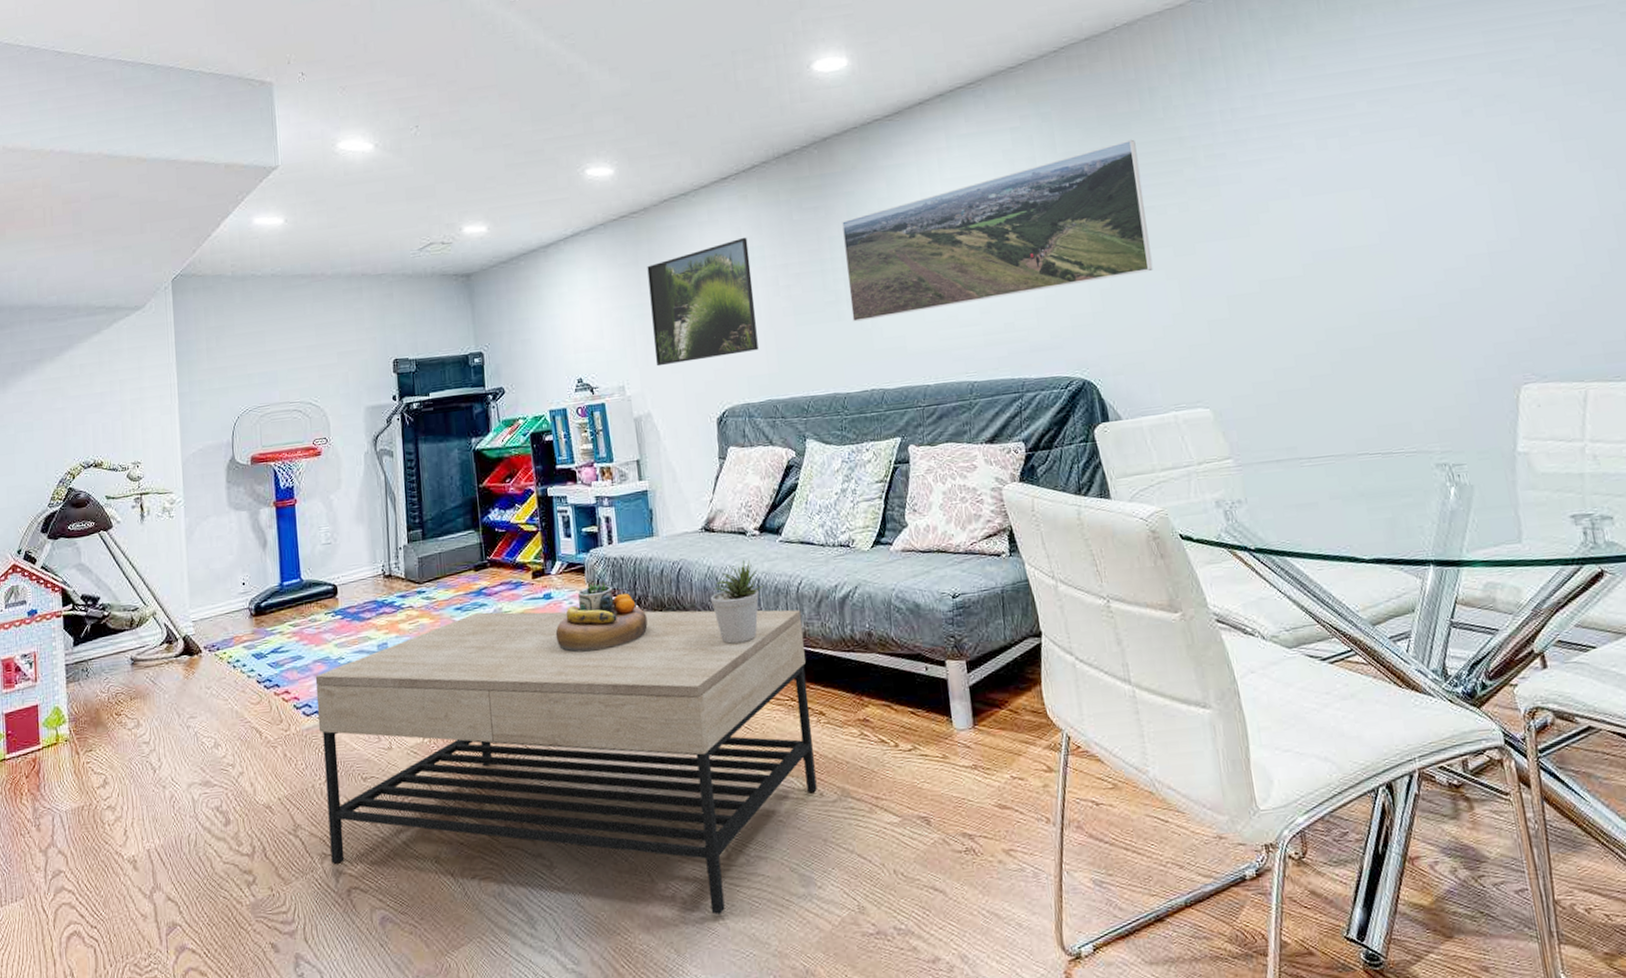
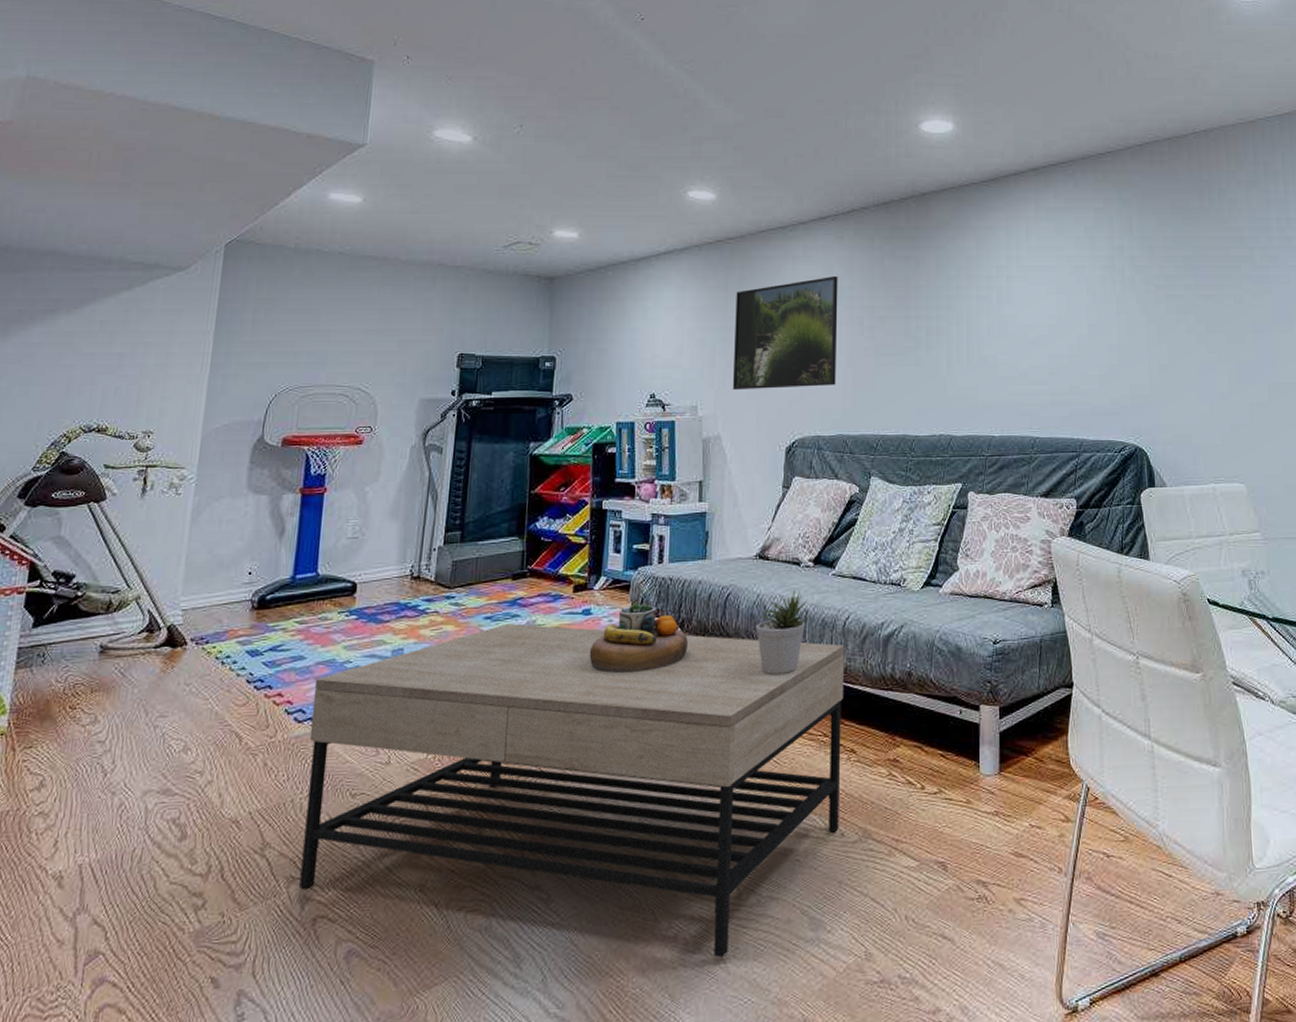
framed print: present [842,139,1153,322] -> none [929,232,1207,369]

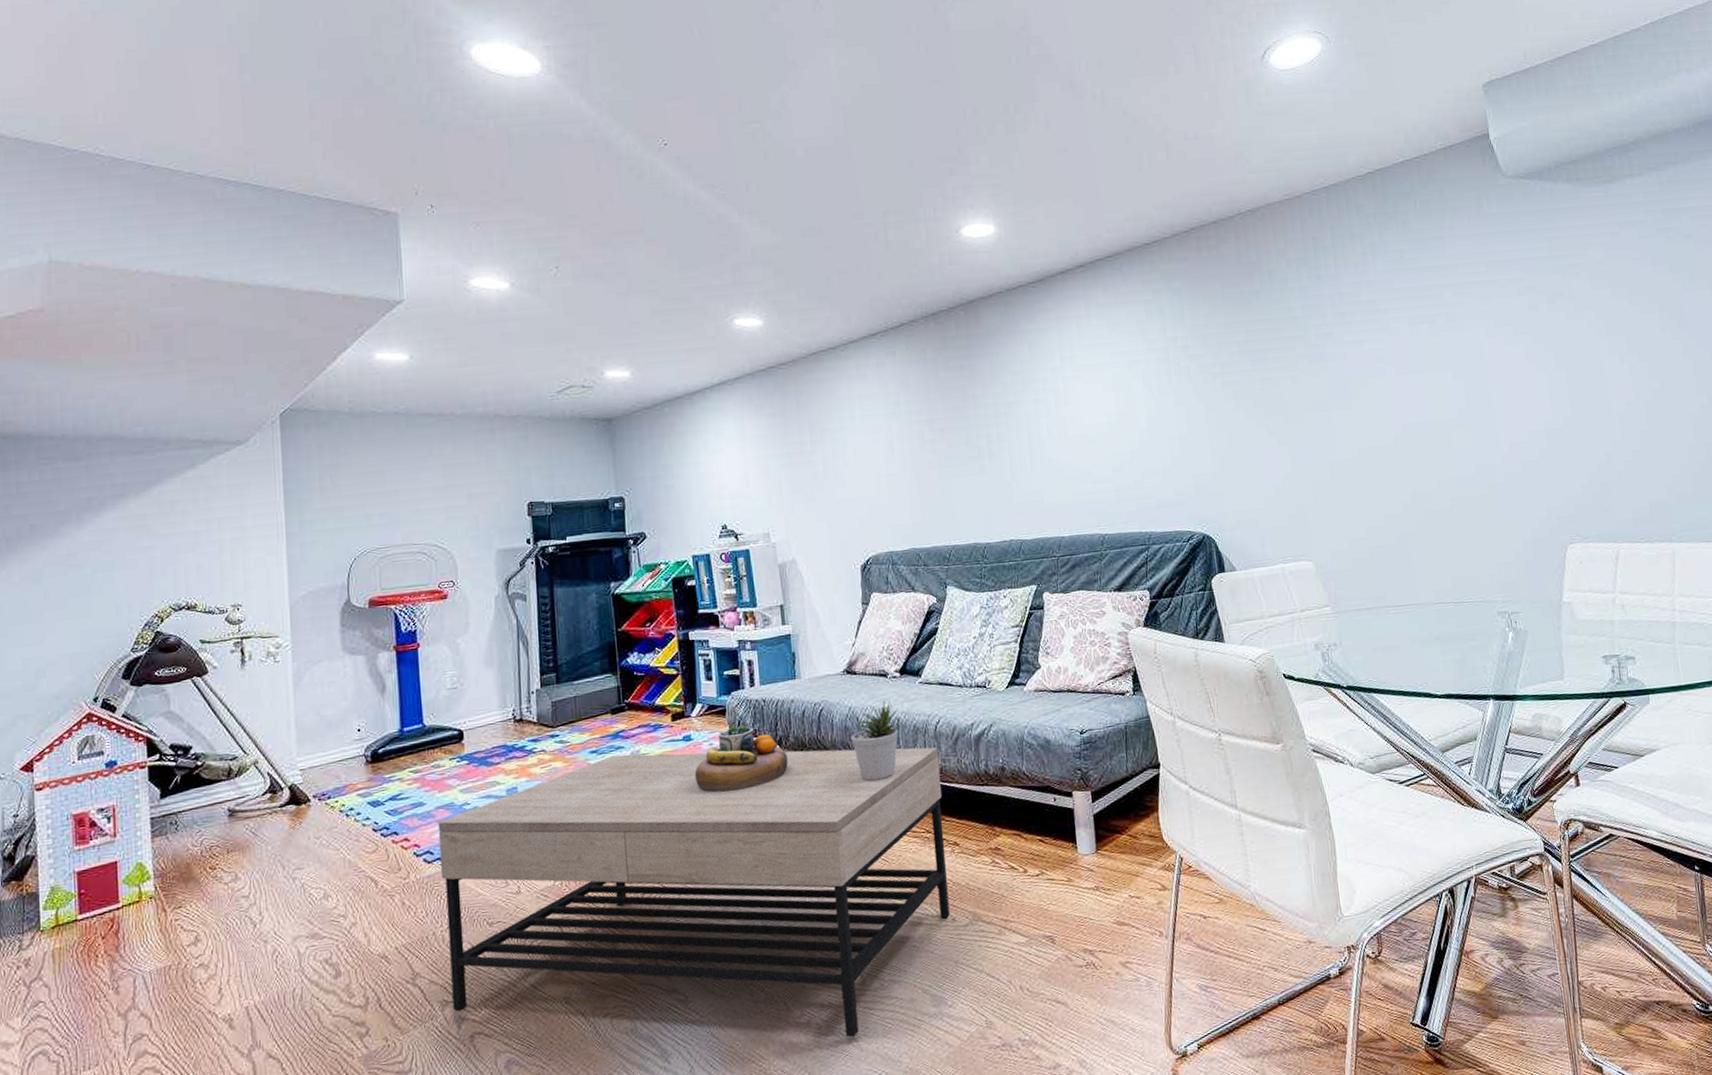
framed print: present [732,275,838,391] -> none [794,392,903,515]

